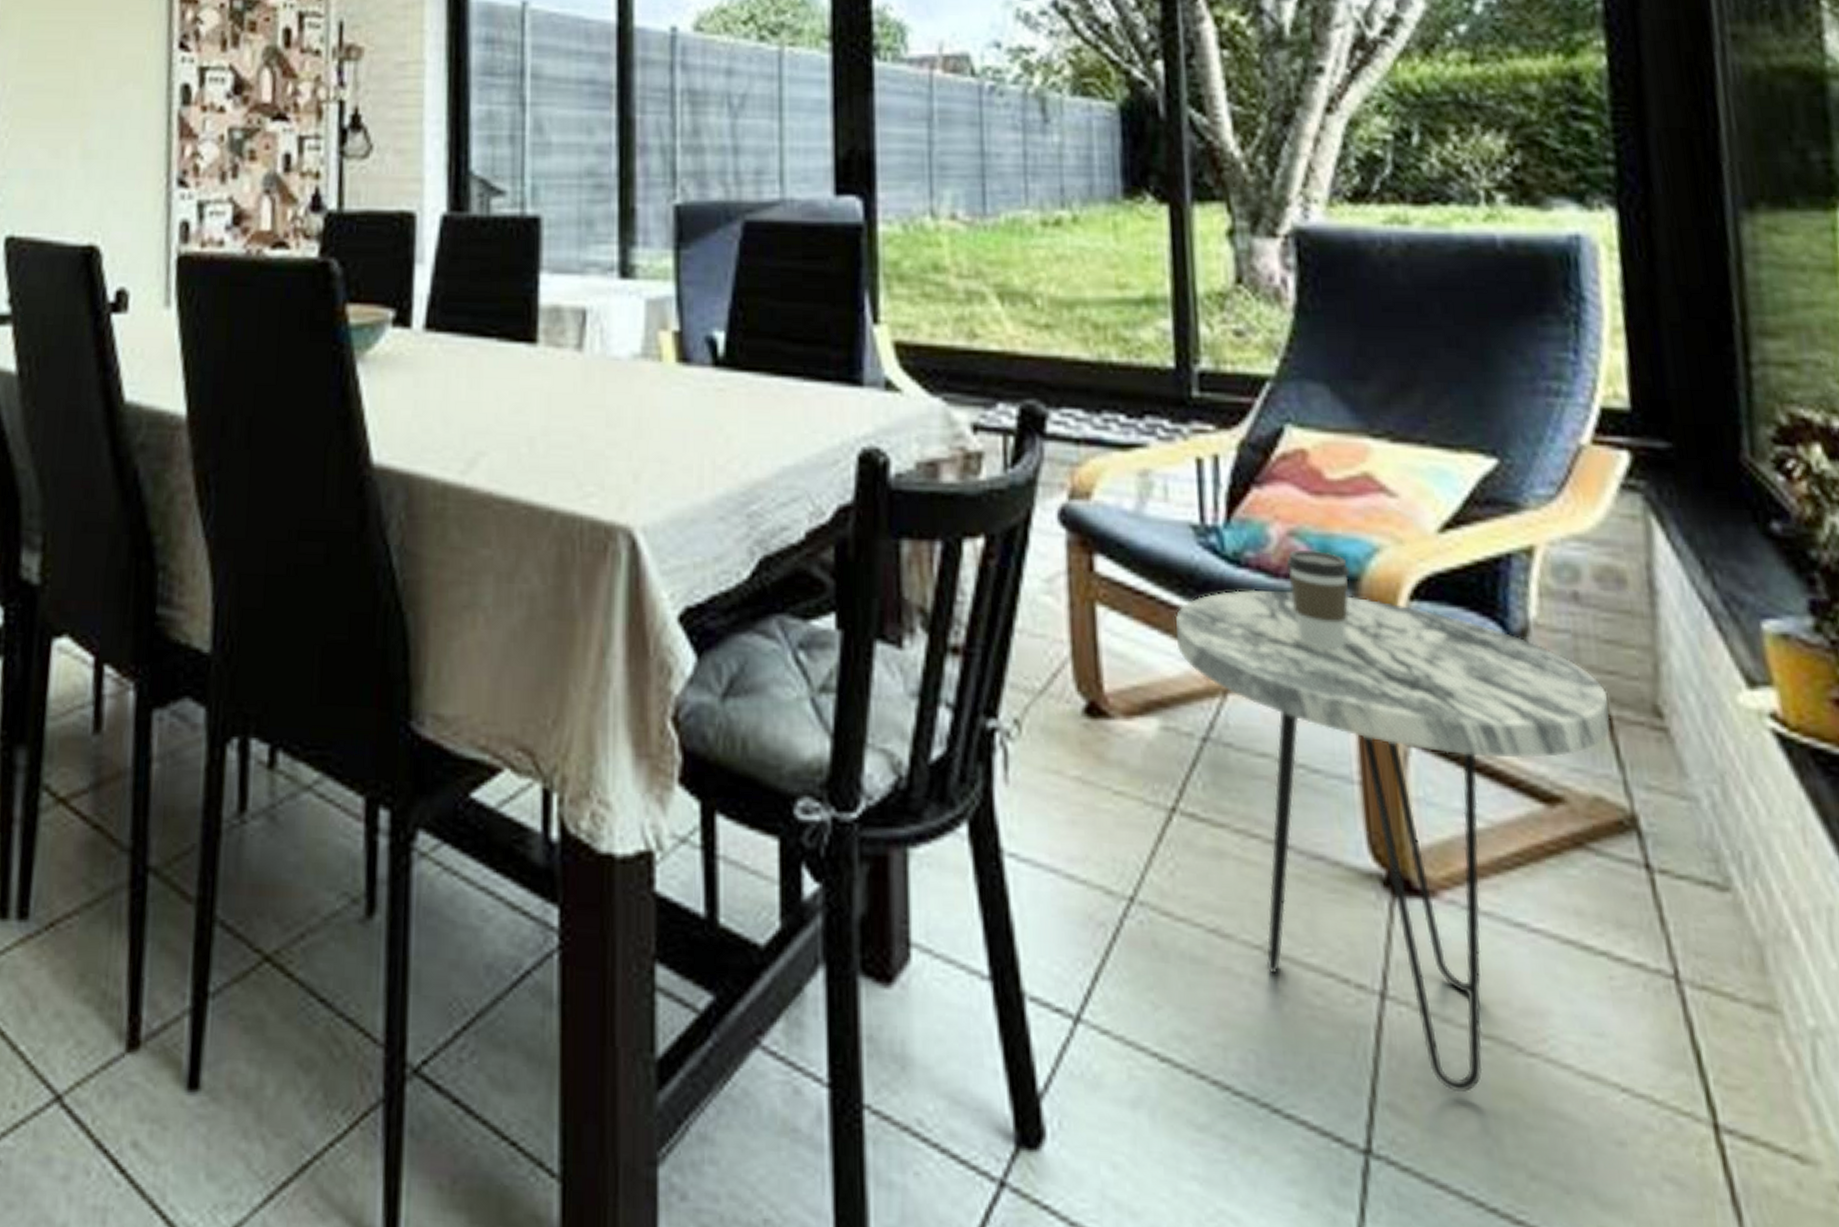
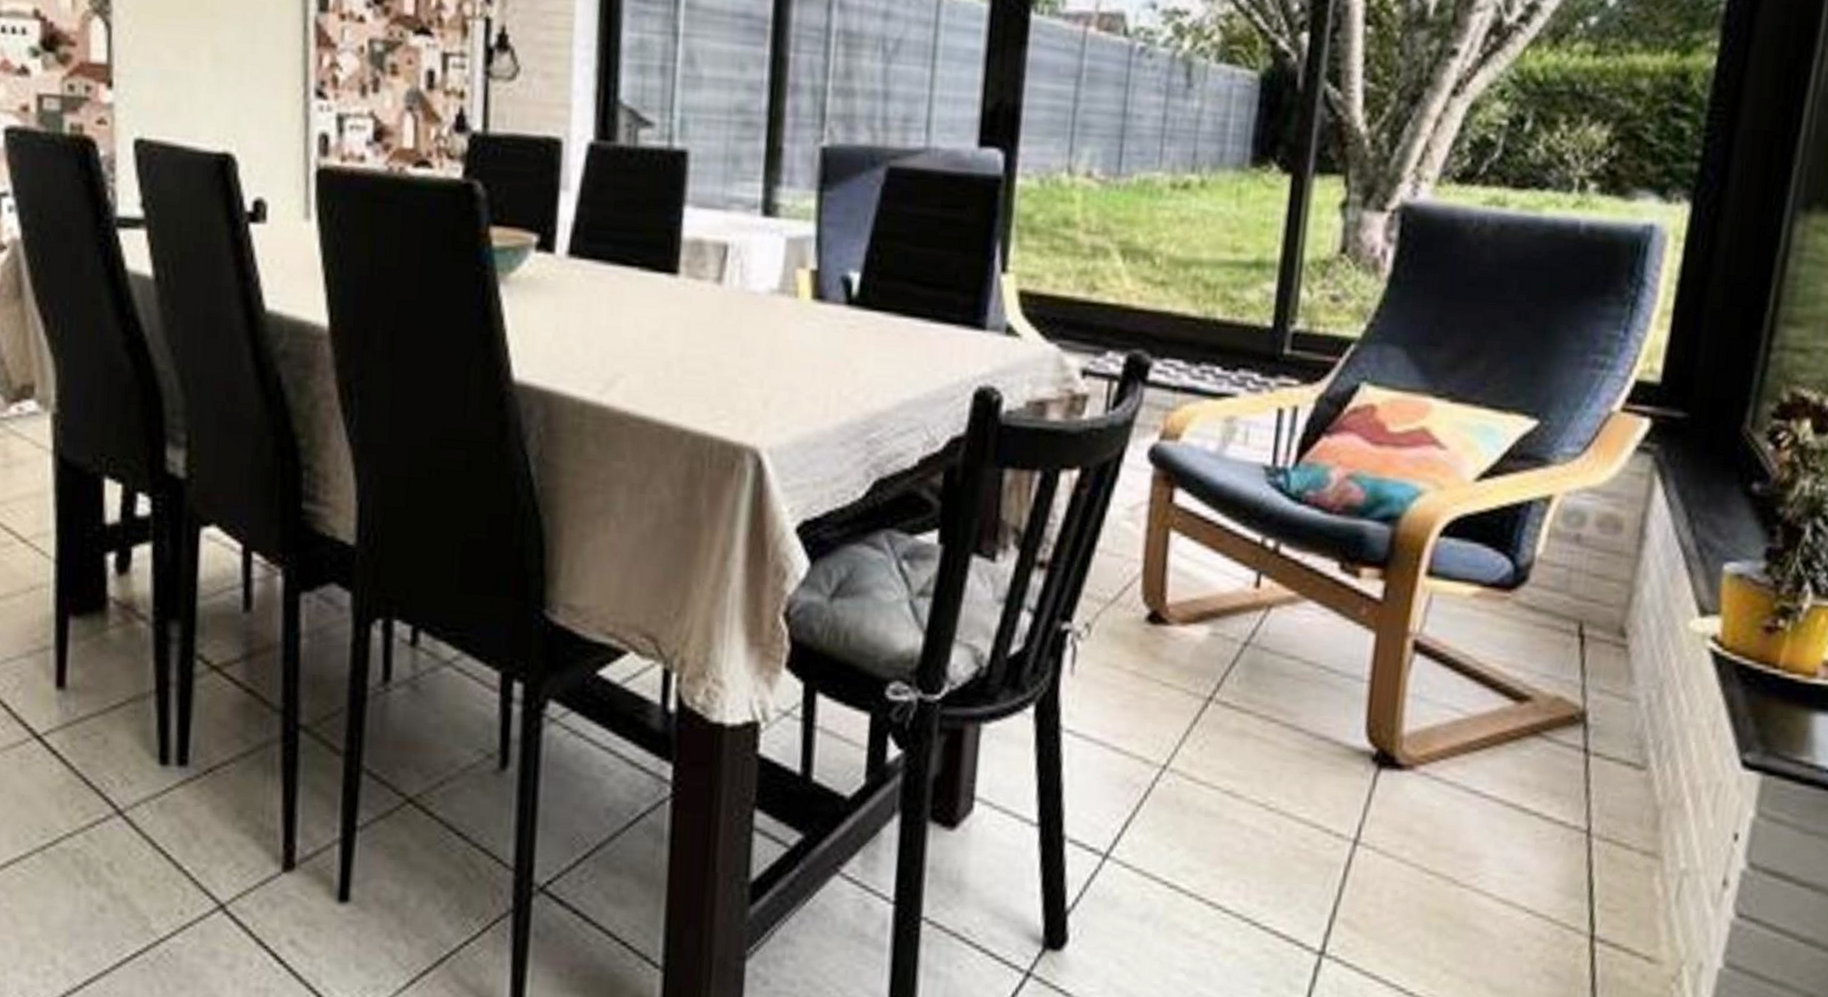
side table: present [1174,589,1610,1093] -> none [1234,522,1586,913]
coffee cup: present [1287,549,1351,649] -> none [1339,490,1395,575]

